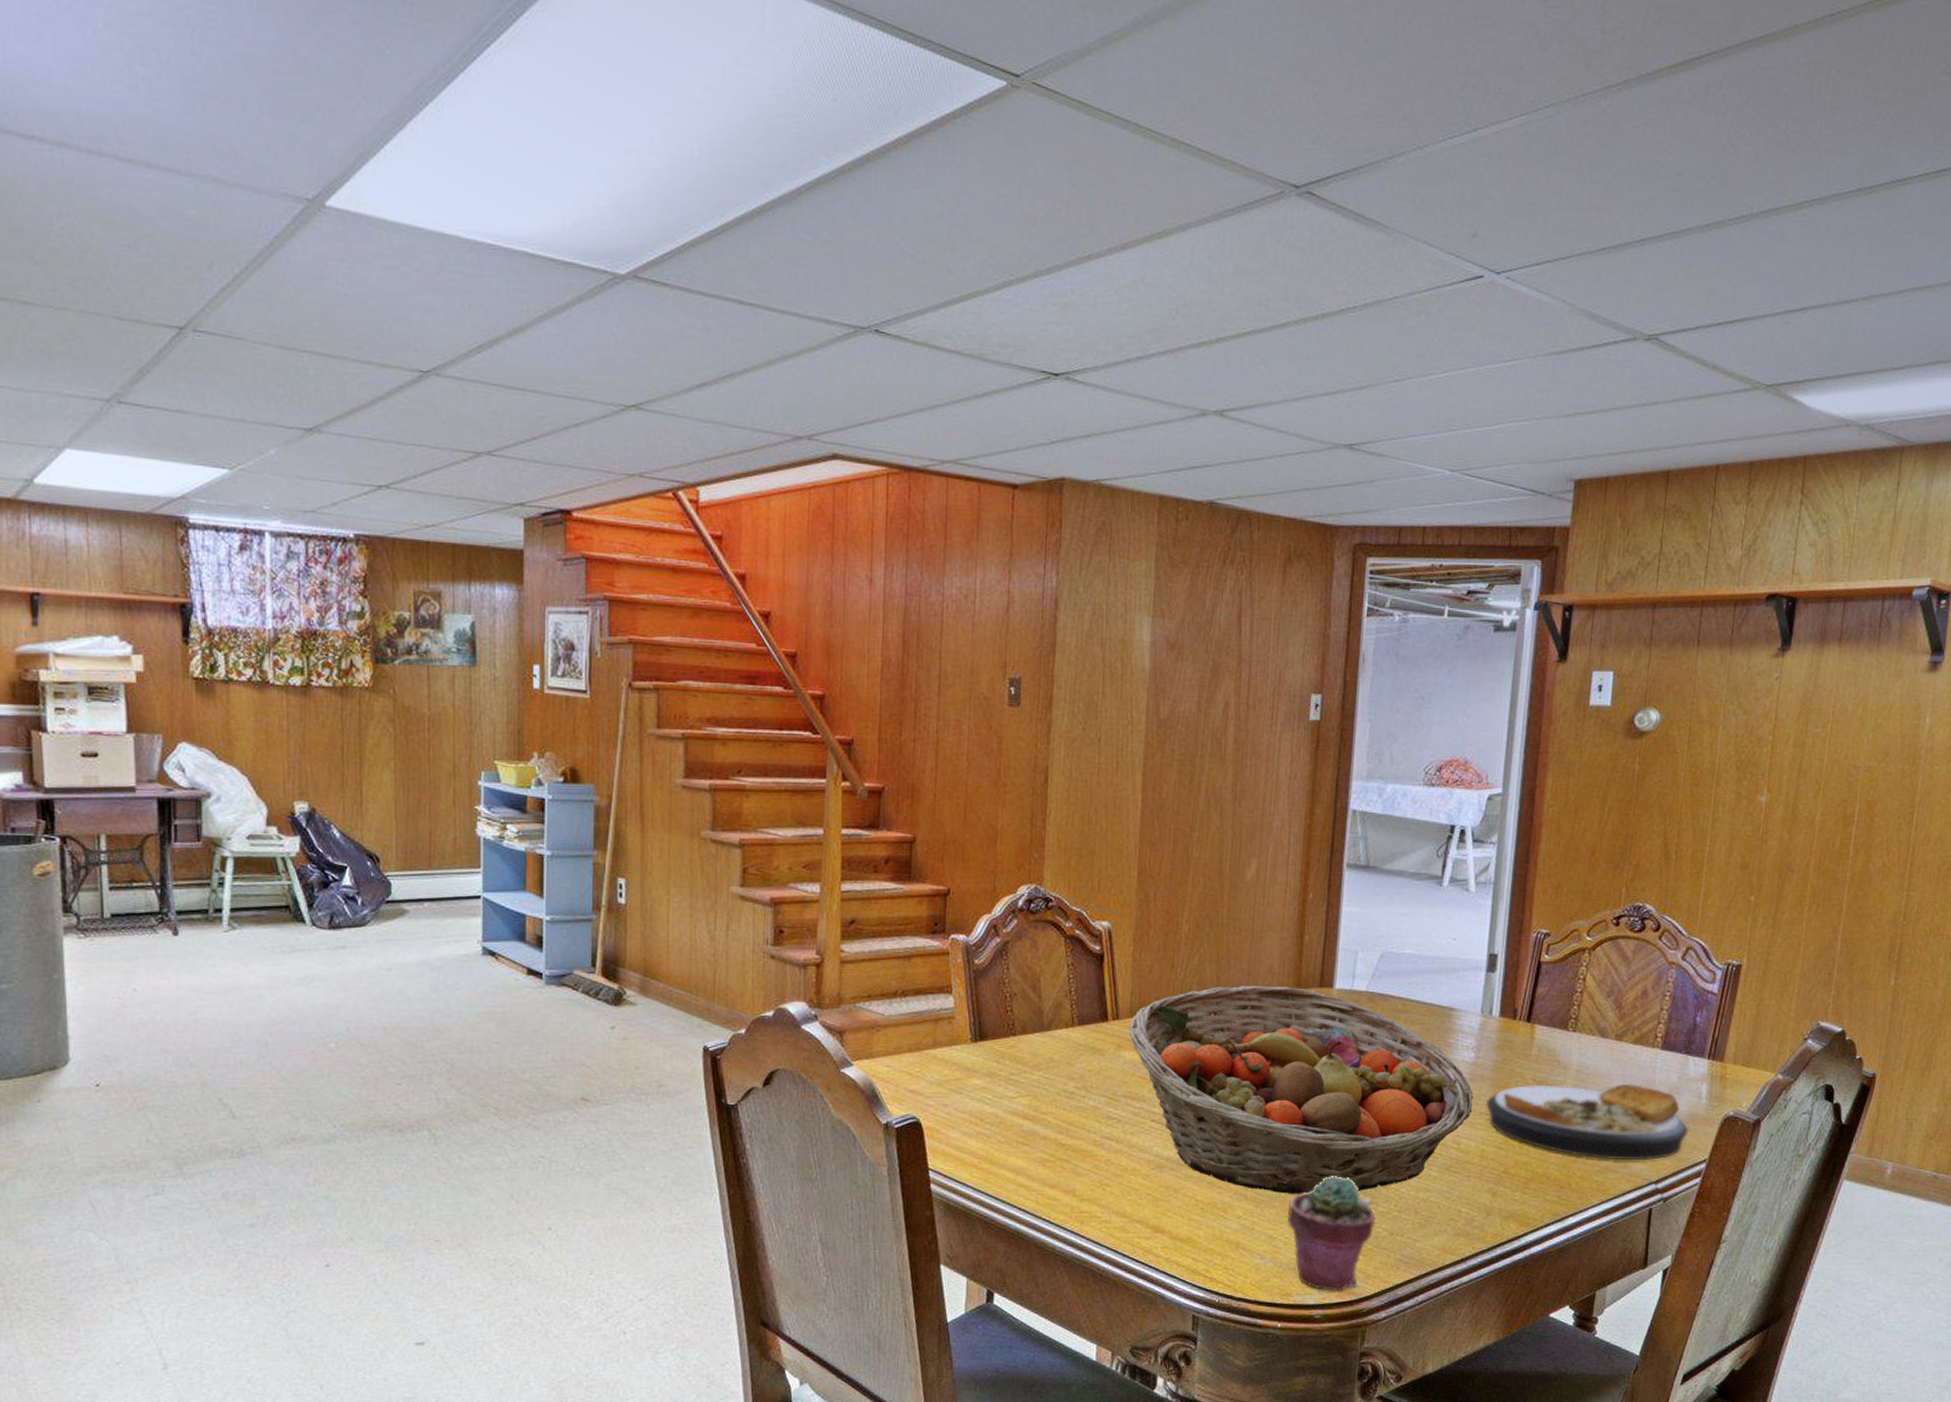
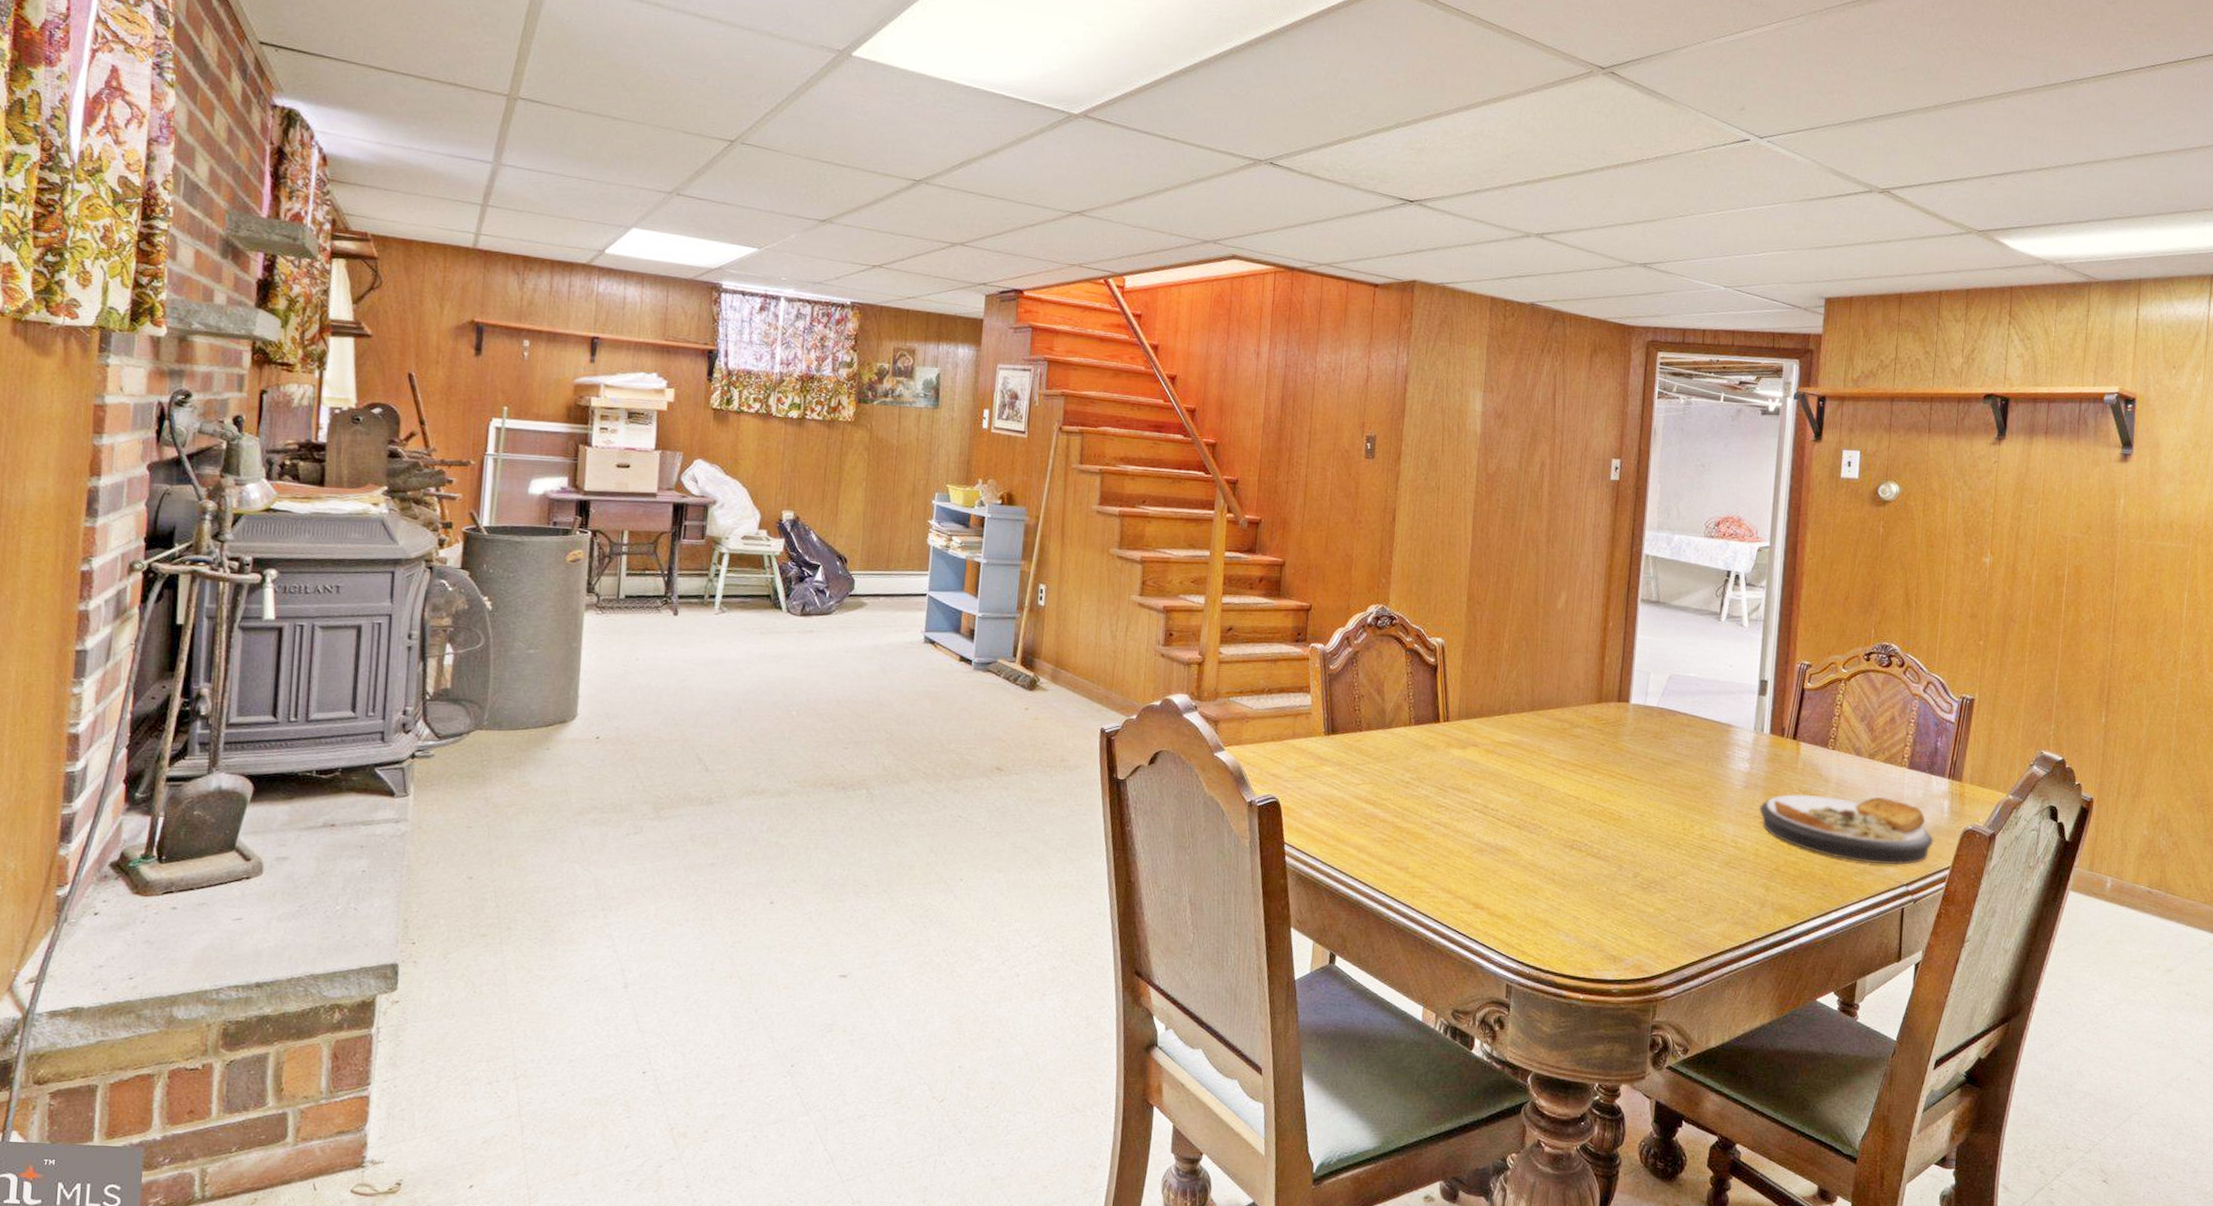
fruit basket: present [1128,985,1474,1194] -> none [1457,697,1749,881]
potted succulent: present [1287,1176,1376,1292] -> none [1589,866,1665,970]

